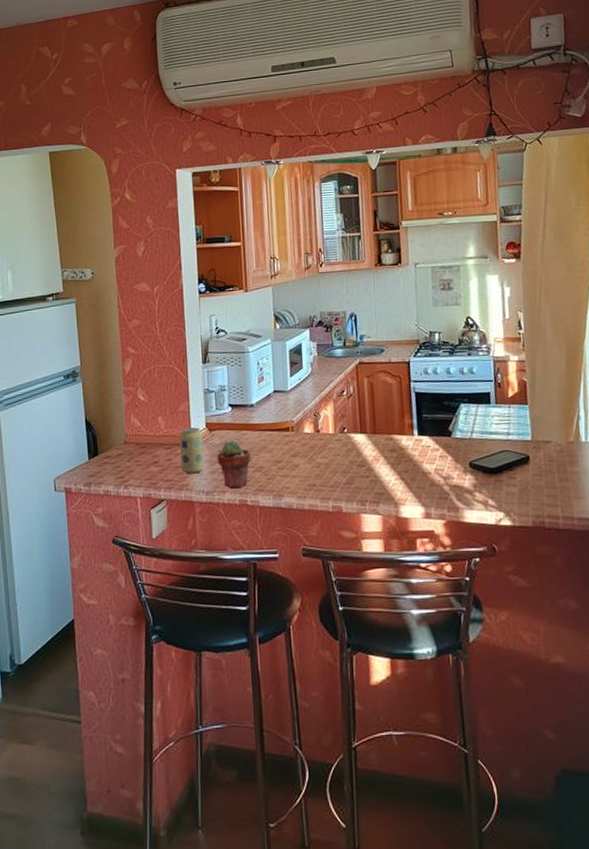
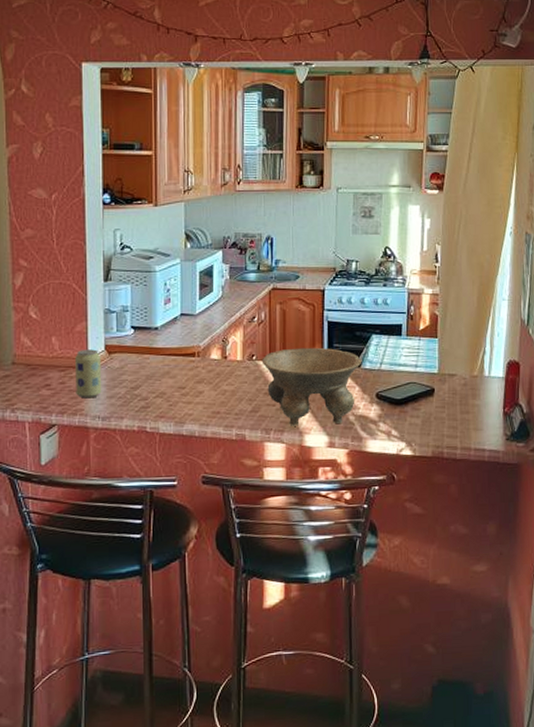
potted succulent: present [217,440,251,489] -> none [116,364,153,415]
bowl: none [353,418,453,498] -> present [261,347,362,426]

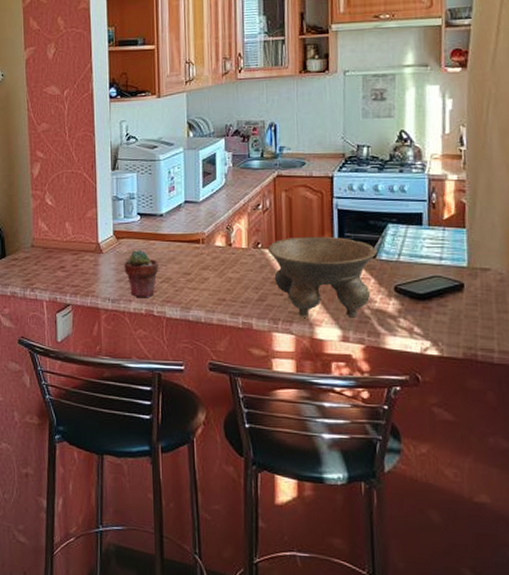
beverage can: present [75,349,102,399] -> none [87,234,112,281]
potted succulent: none [116,364,153,415] -> present [124,250,159,298]

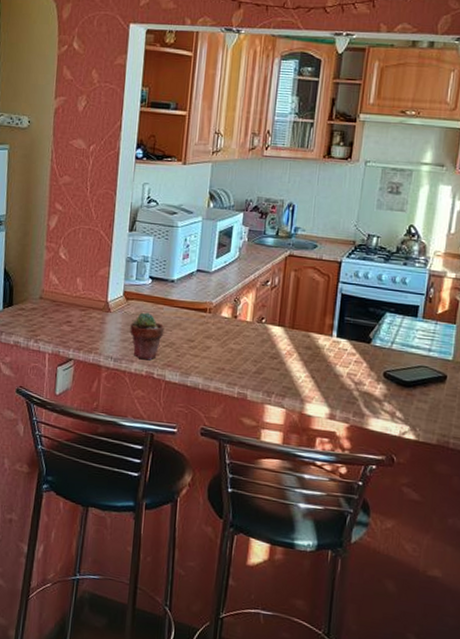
bowl: present [267,236,378,318] -> none [270,316,373,398]

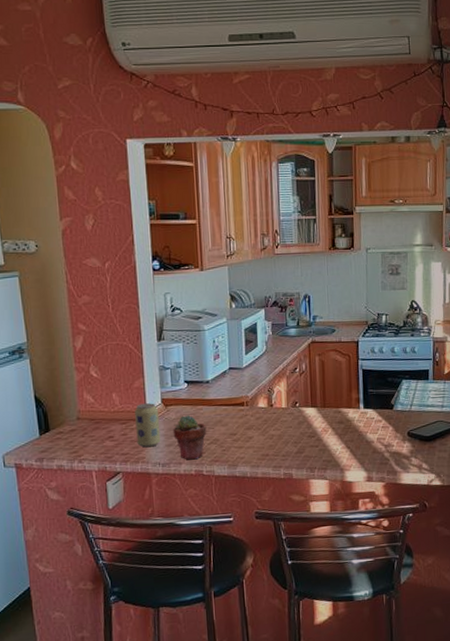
beverage can: none [93,293,119,340] -> present [135,403,161,448]

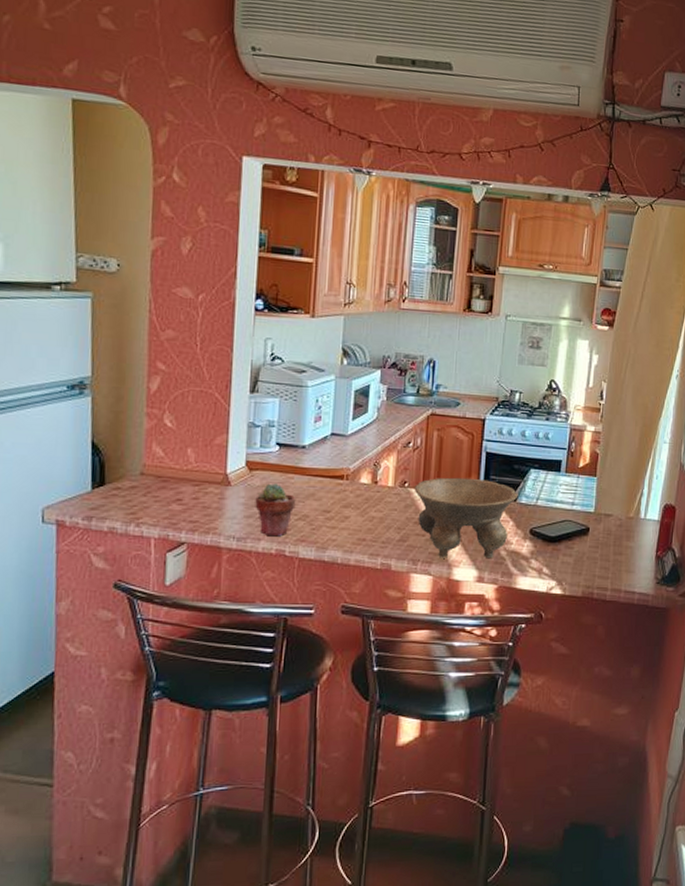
beverage can: present [135,403,161,448] -> none [210,464,241,517]
bowl: none [304,393,394,464] -> present [414,477,519,559]

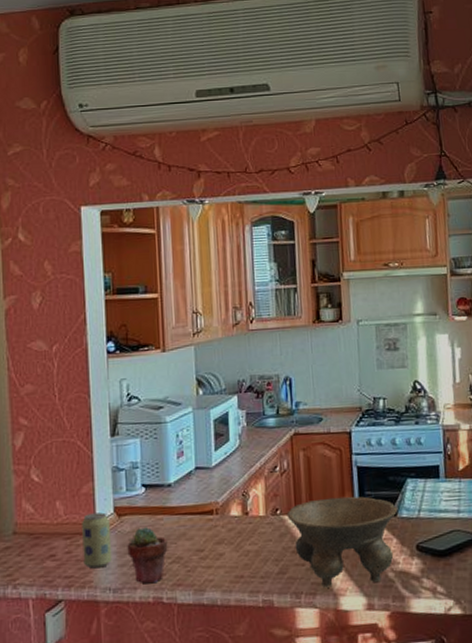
beverage can: none [210,464,241,517] -> present [82,512,112,569]

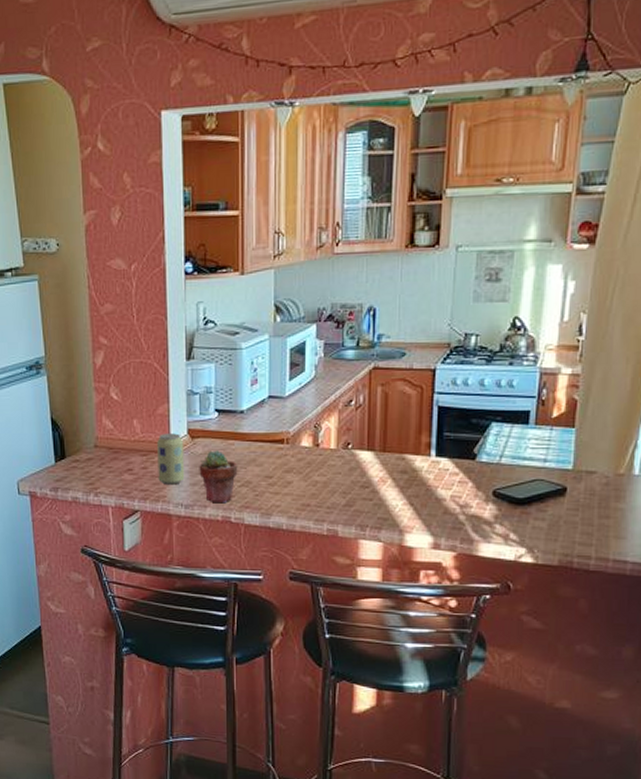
bowl: present [286,496,398,588] -> none [358,436,478,524]

